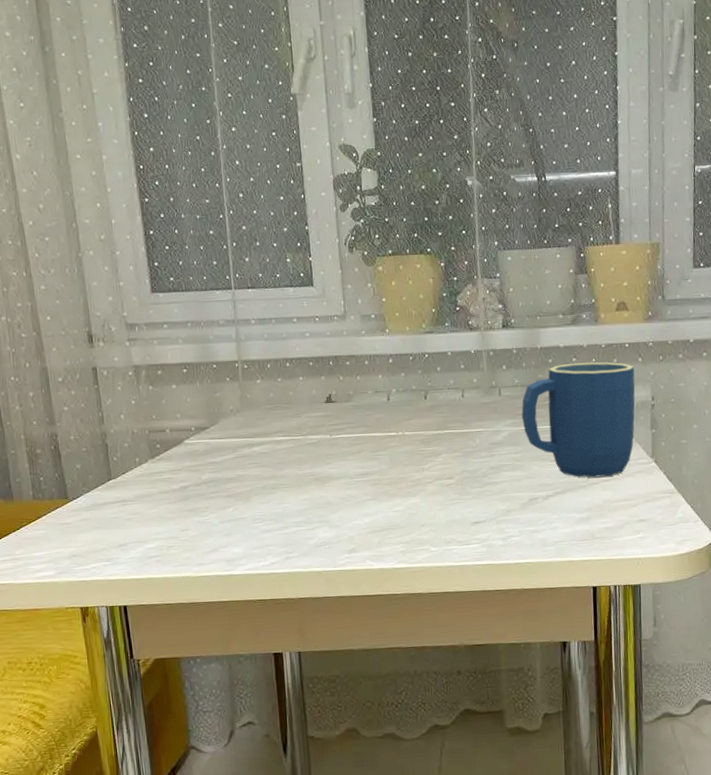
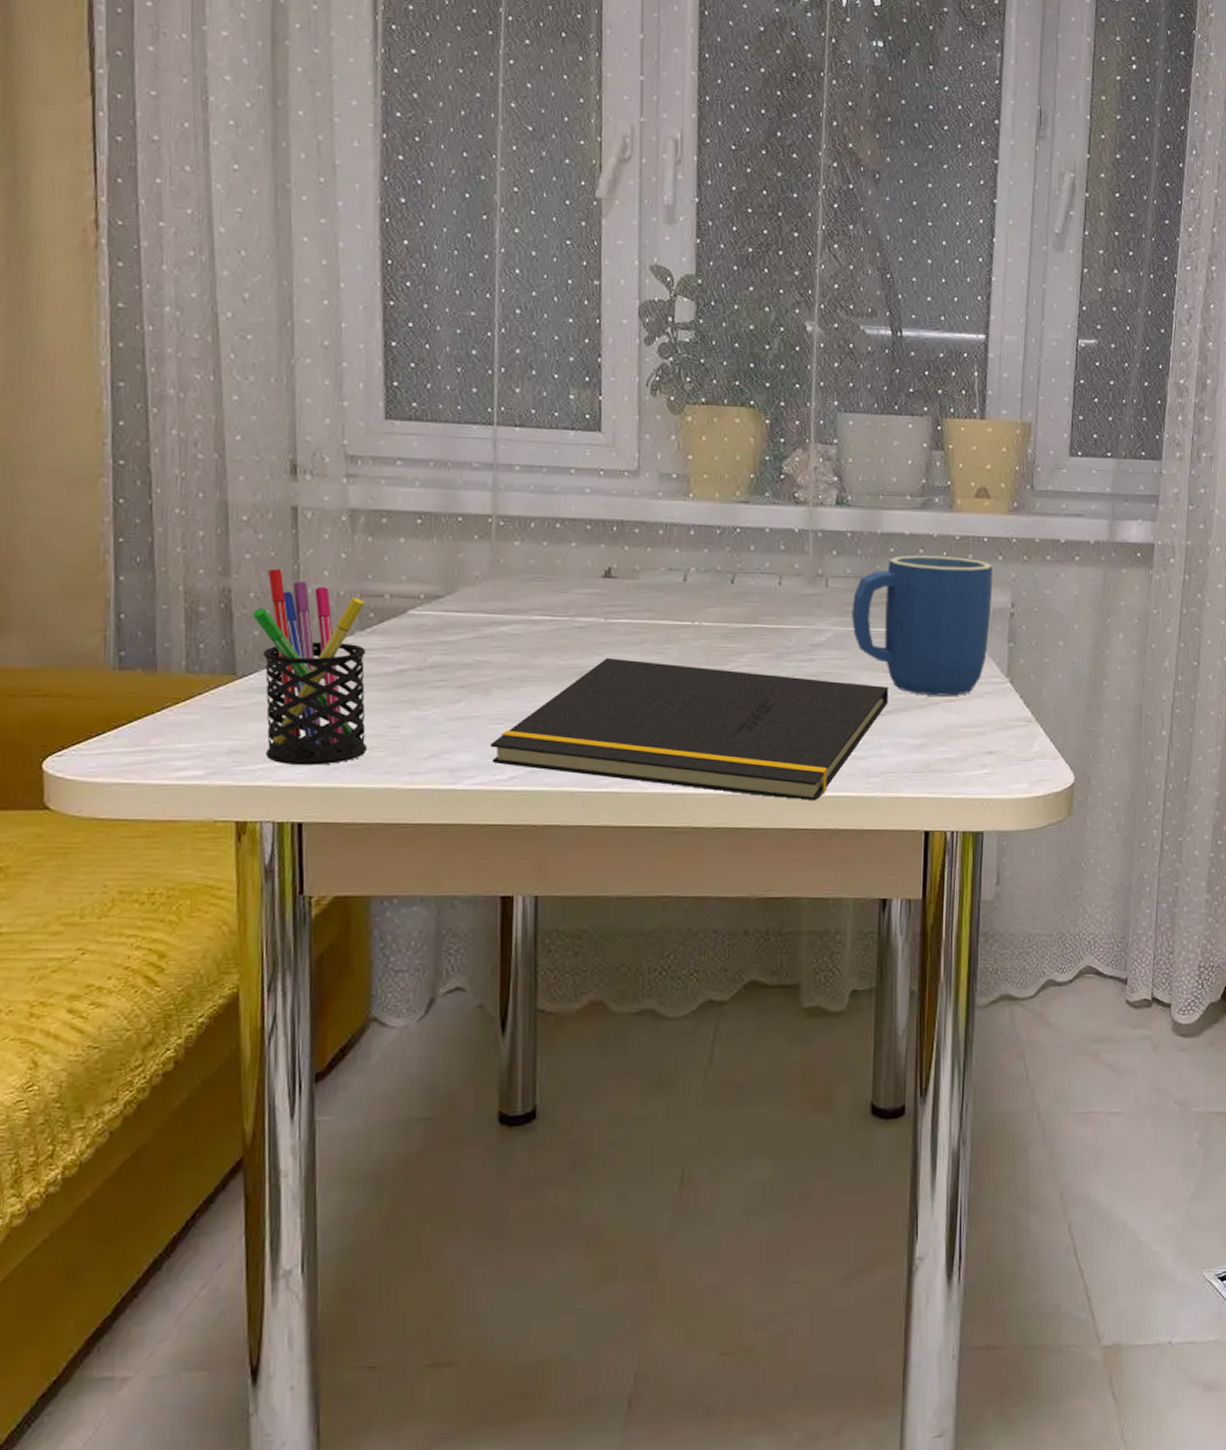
pen holder: none [74,416,167,564] -> present [253,568,368,766]
notepad: none [254,465,556,568] -> present [490,657,888,800]

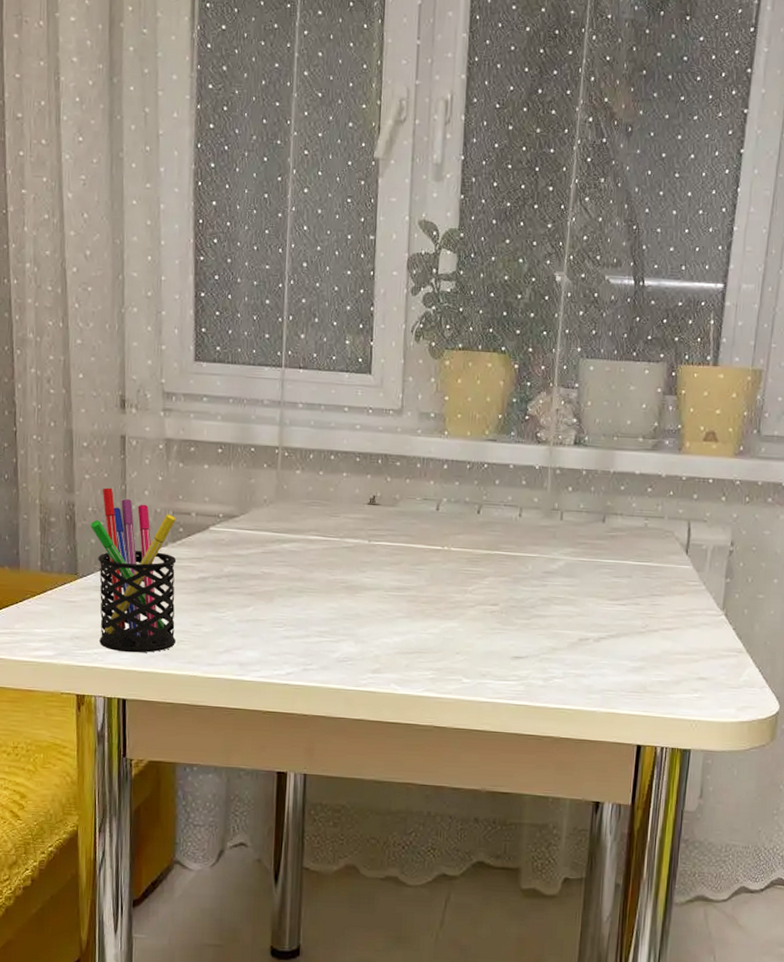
notepad: present [490,657,888,800] -> none [272,575,612,710]
mug: present [852,555,993,696] -> none [582,493,716,625]

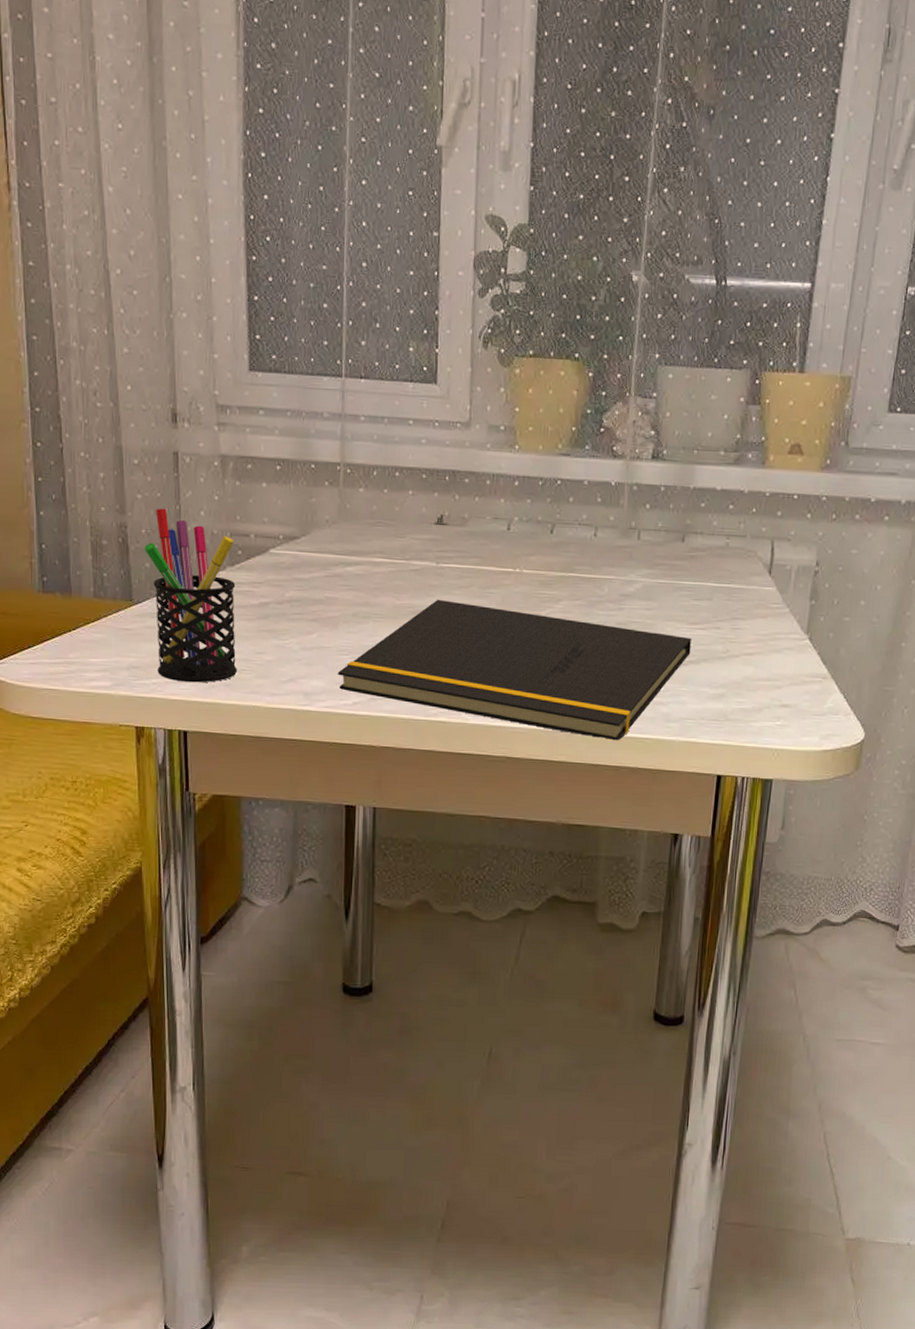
notepad: none [272,575,612,710] -> present [337,599,691,740]

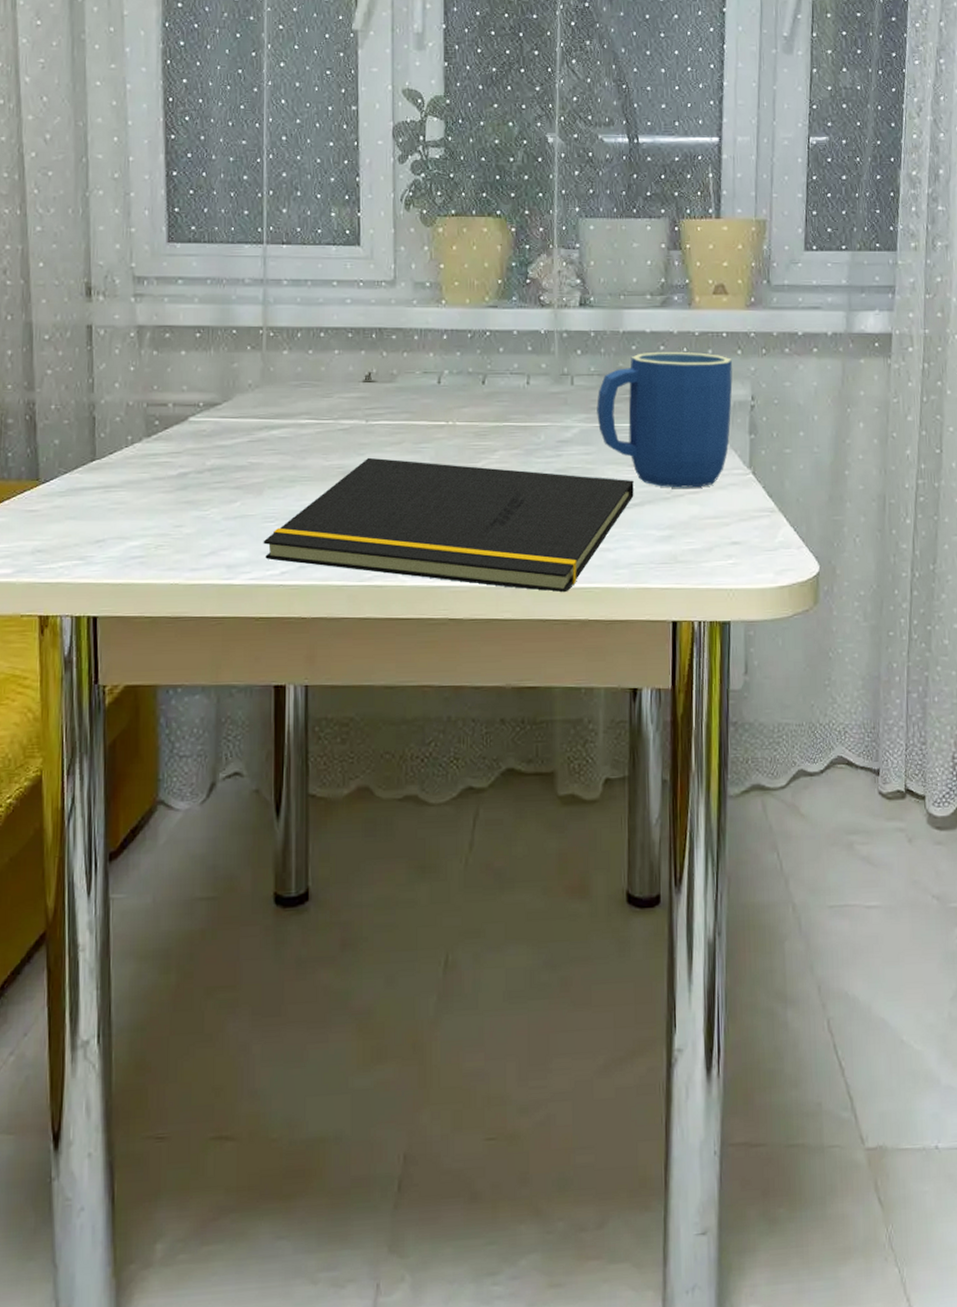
pen holder: present [145,508,238,683] -> none [54,382,155,564]
mug: none [660,510,800,650] -> present [597,351,733,488]

